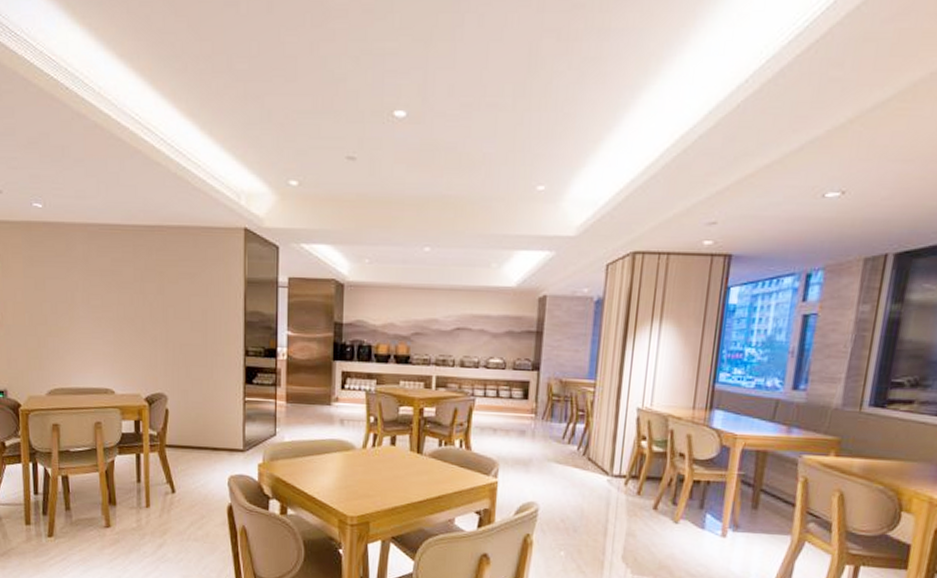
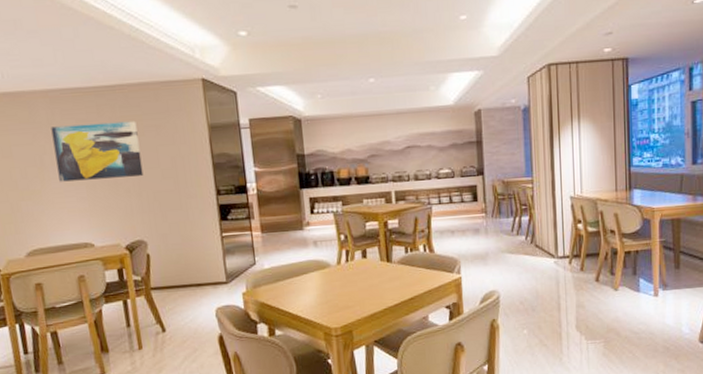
wall art: none [86,263,172,325] -> present [51,120,144,182]

